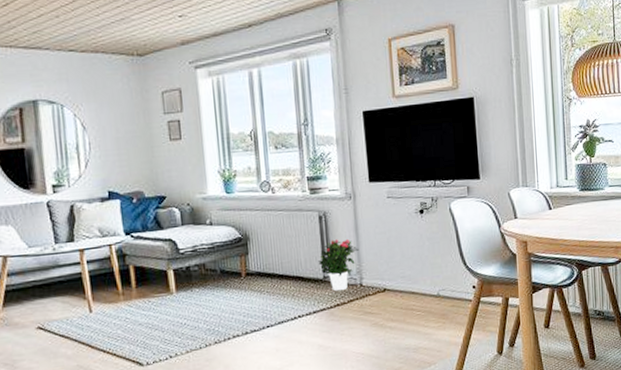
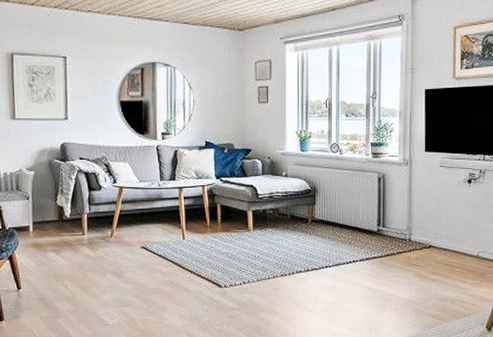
potted flower: present [318,238,360,291] -> none [374,198,411,243]

